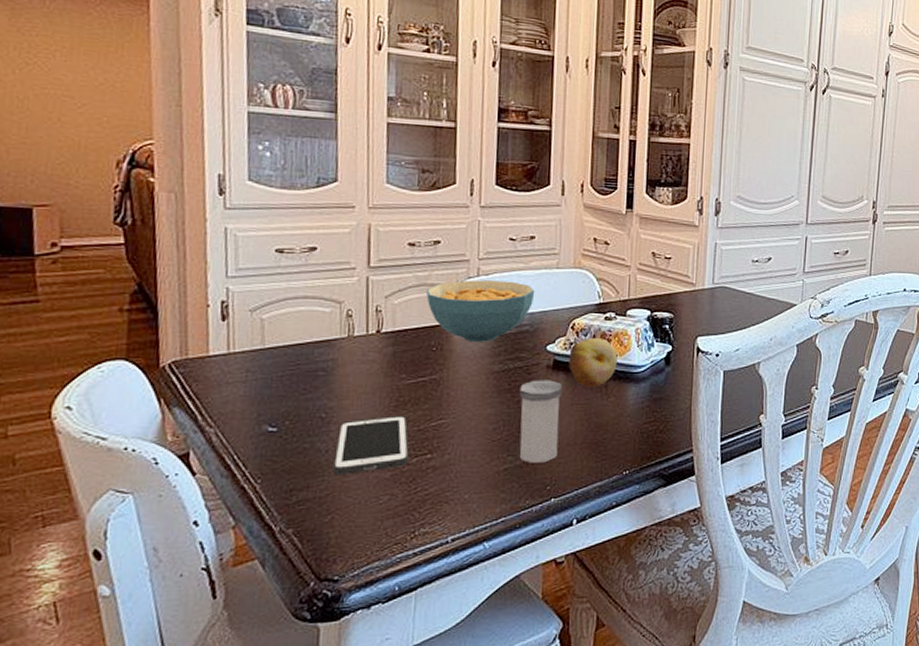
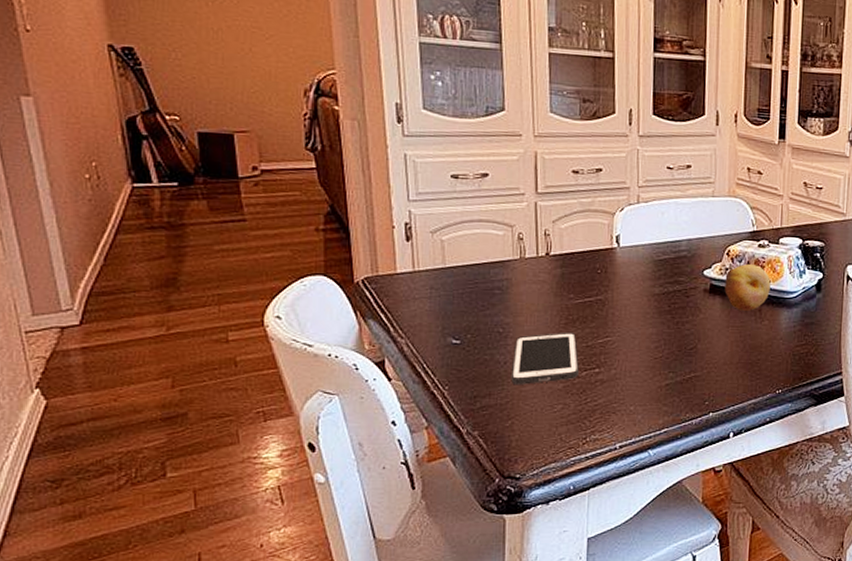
cereal bowl: present [425,280,535,342] -> none [589,206,692,266]
salt shaker: present [519,380,562,463] -> none [679,302,718,380]

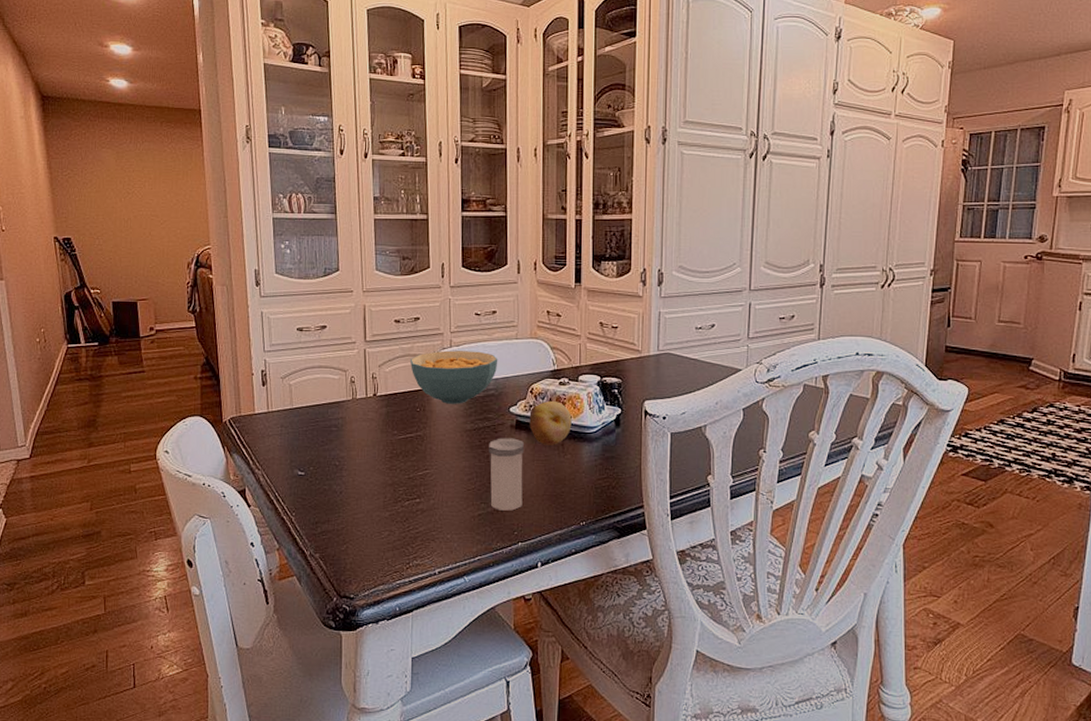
cell phone: present [511,332,579,384] -> none [345,465,402,512]
cereal bowl: none [589,206,692,266] -> present [409,350,498,404]
salt shaker: none [679,302,718,380] -> present [489,438,524,511]

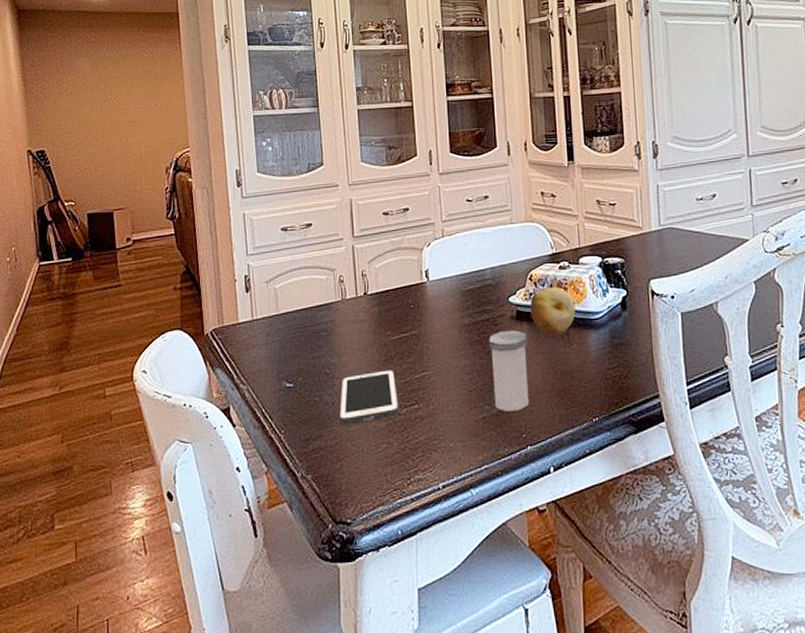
cell phone: none [345,465,402,512] -> present [338,368,399,425]
cereal bowl: present [409,350,498,404] -> none [400,239,494,298]

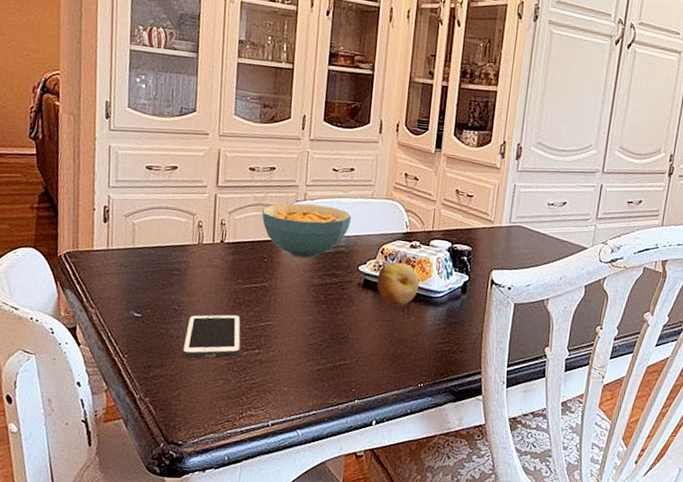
cereal bowl: none [400,239,494,298] -> present [261,203,352,258]
salt shaker: present [489,330,529,411] -> none [331,295,370,368]

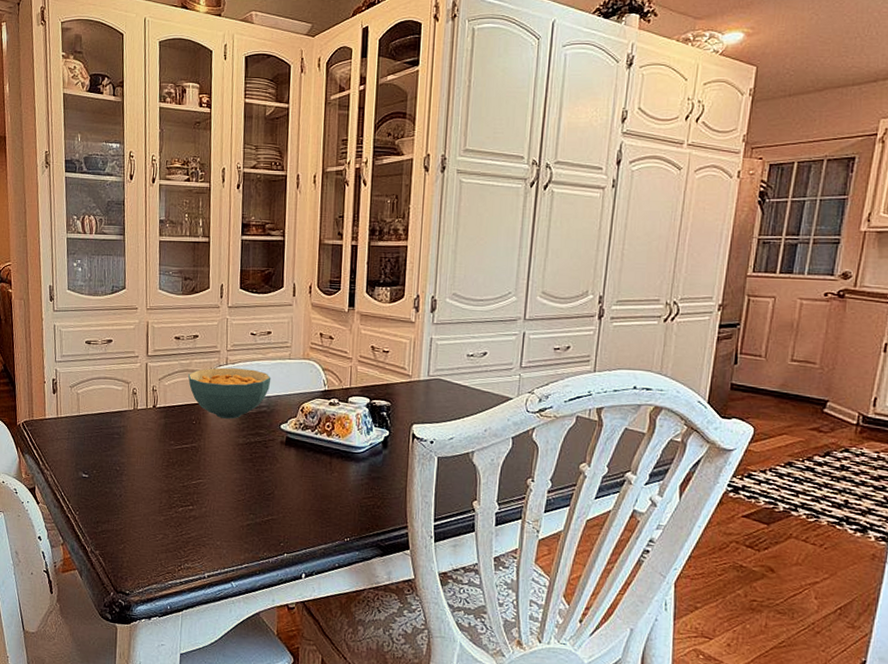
cell phone: present [181,313,242,359] -> none [124,472,177,515]
fruit: present [376,263,420,307] -> none [299,420,340,463]

